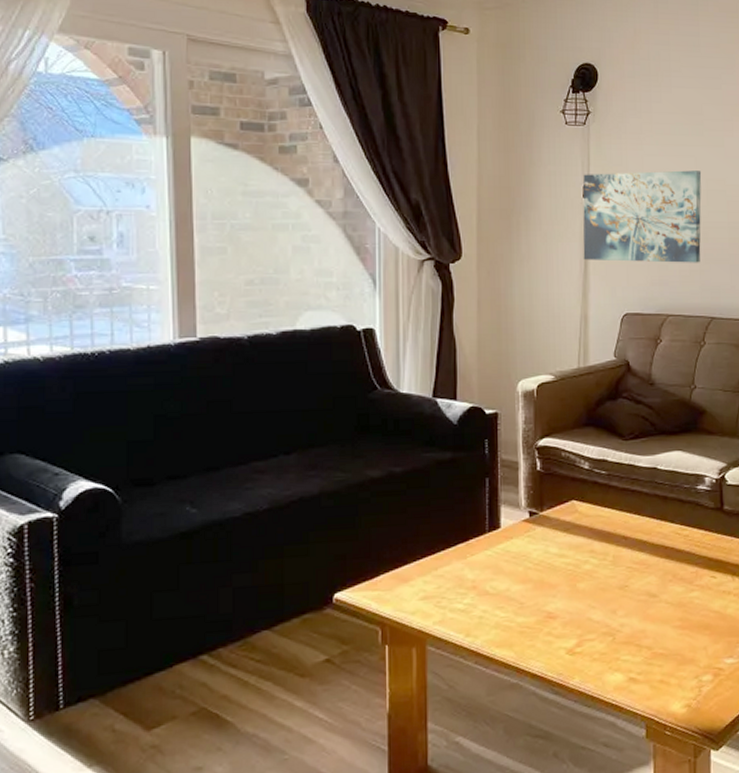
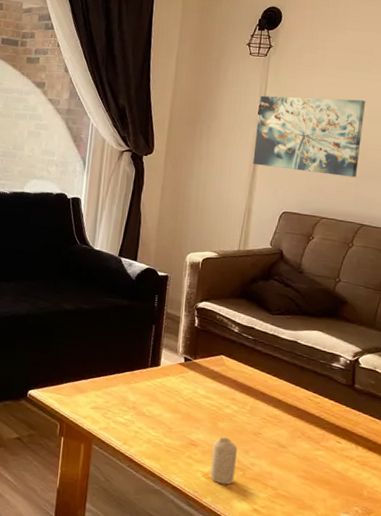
candle: none [574,599,604,658] -> present [209,437,238,485]

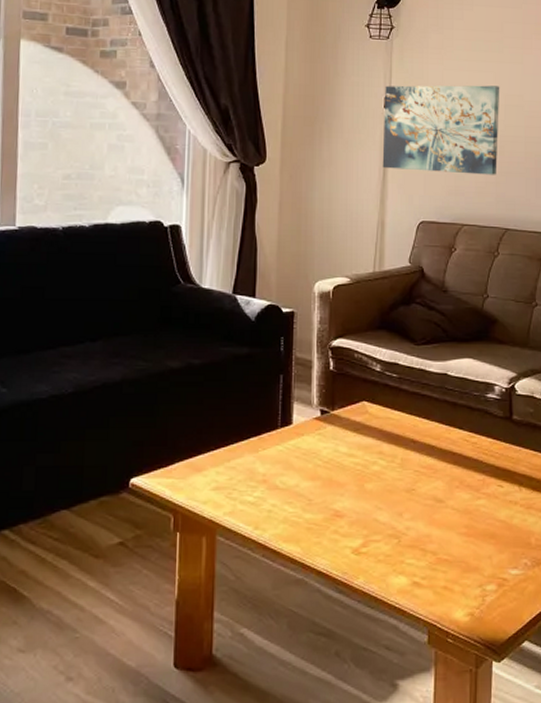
candle: present [209,437,238,485] -> none [360,500,390,559]

